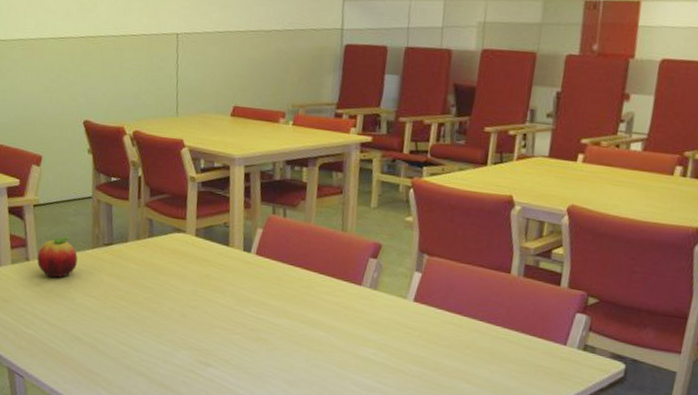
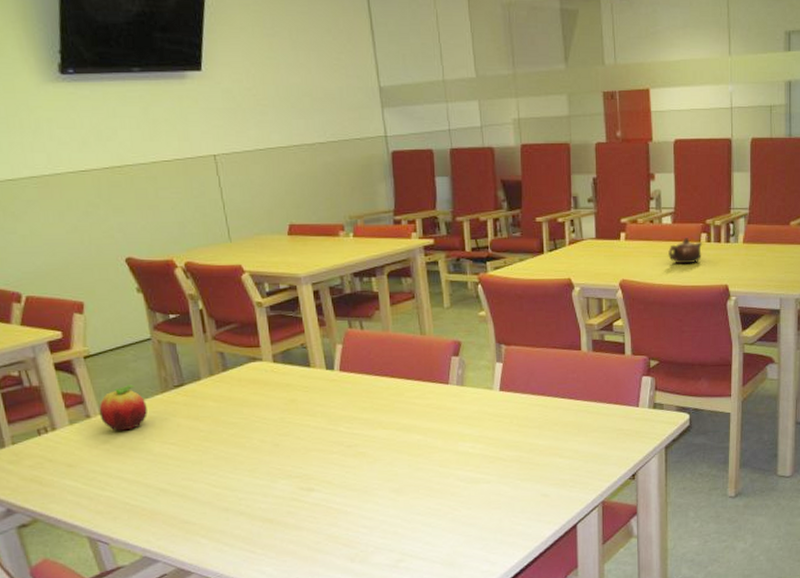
teapot: none [630,167,676,199] -> present [667,236,703,265]

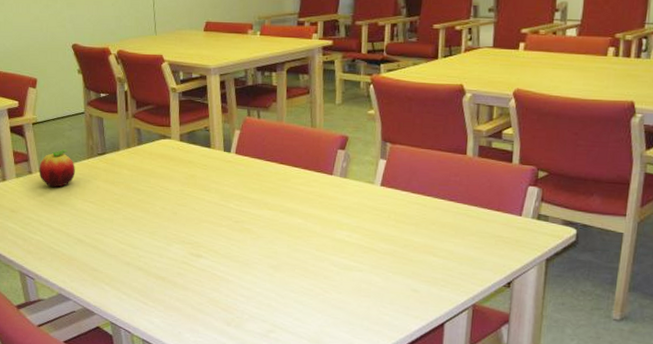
teapot: present [667,236,703,265] -> none [568,50,610,78]

